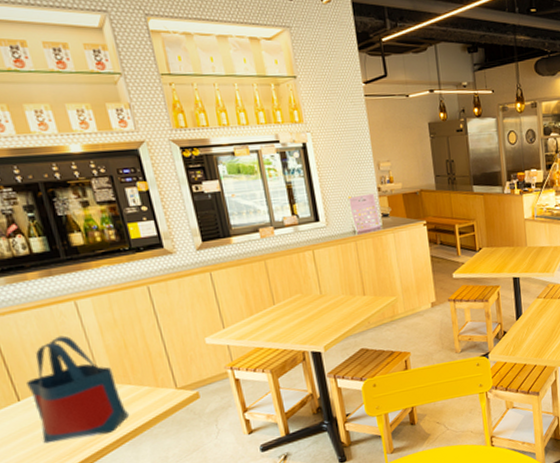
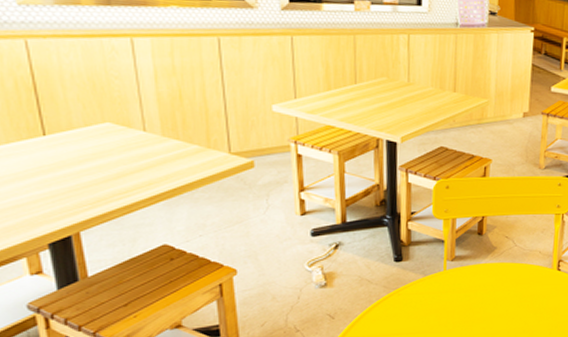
tote bag: present [26,335,130,443] -> none [57,73,171,188]

